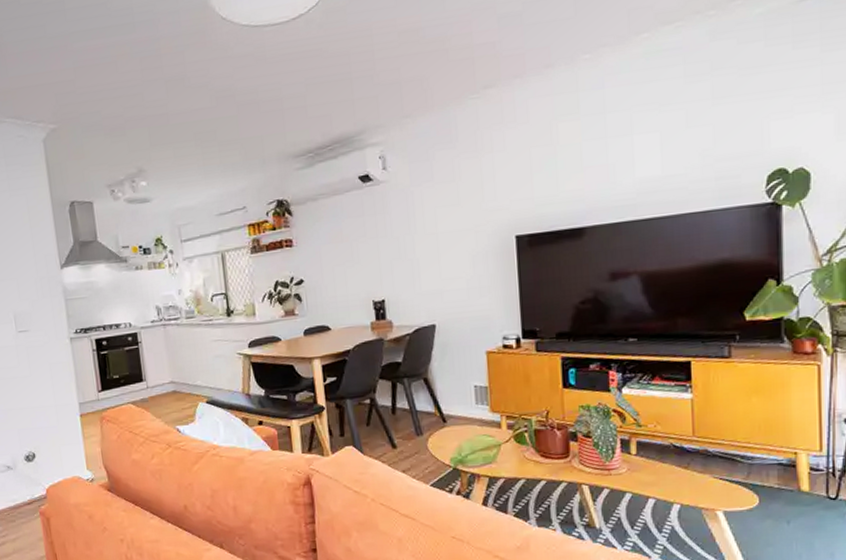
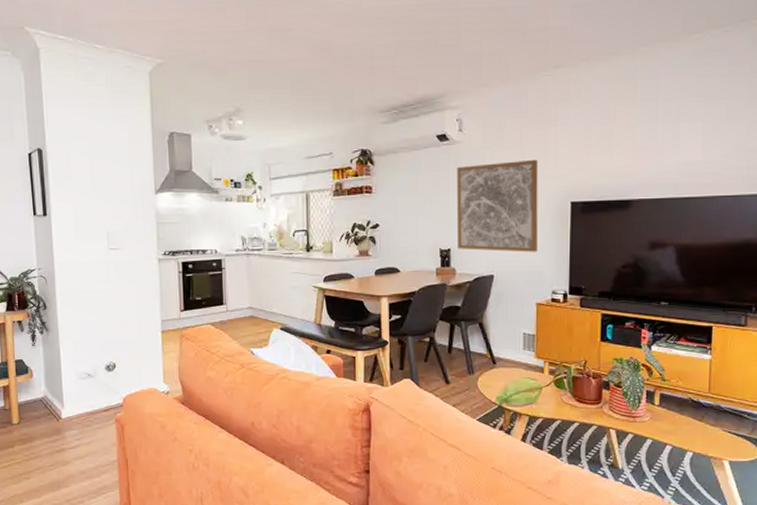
wall art: none [384,192,482,300] -> present [456,159,538,252]

